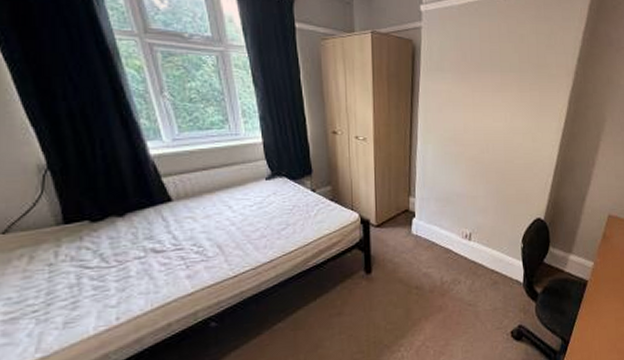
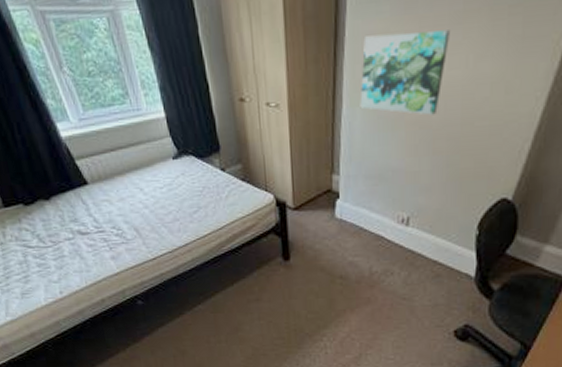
wall art: none [431,93,493,154] -> present [360,30,450,115]

